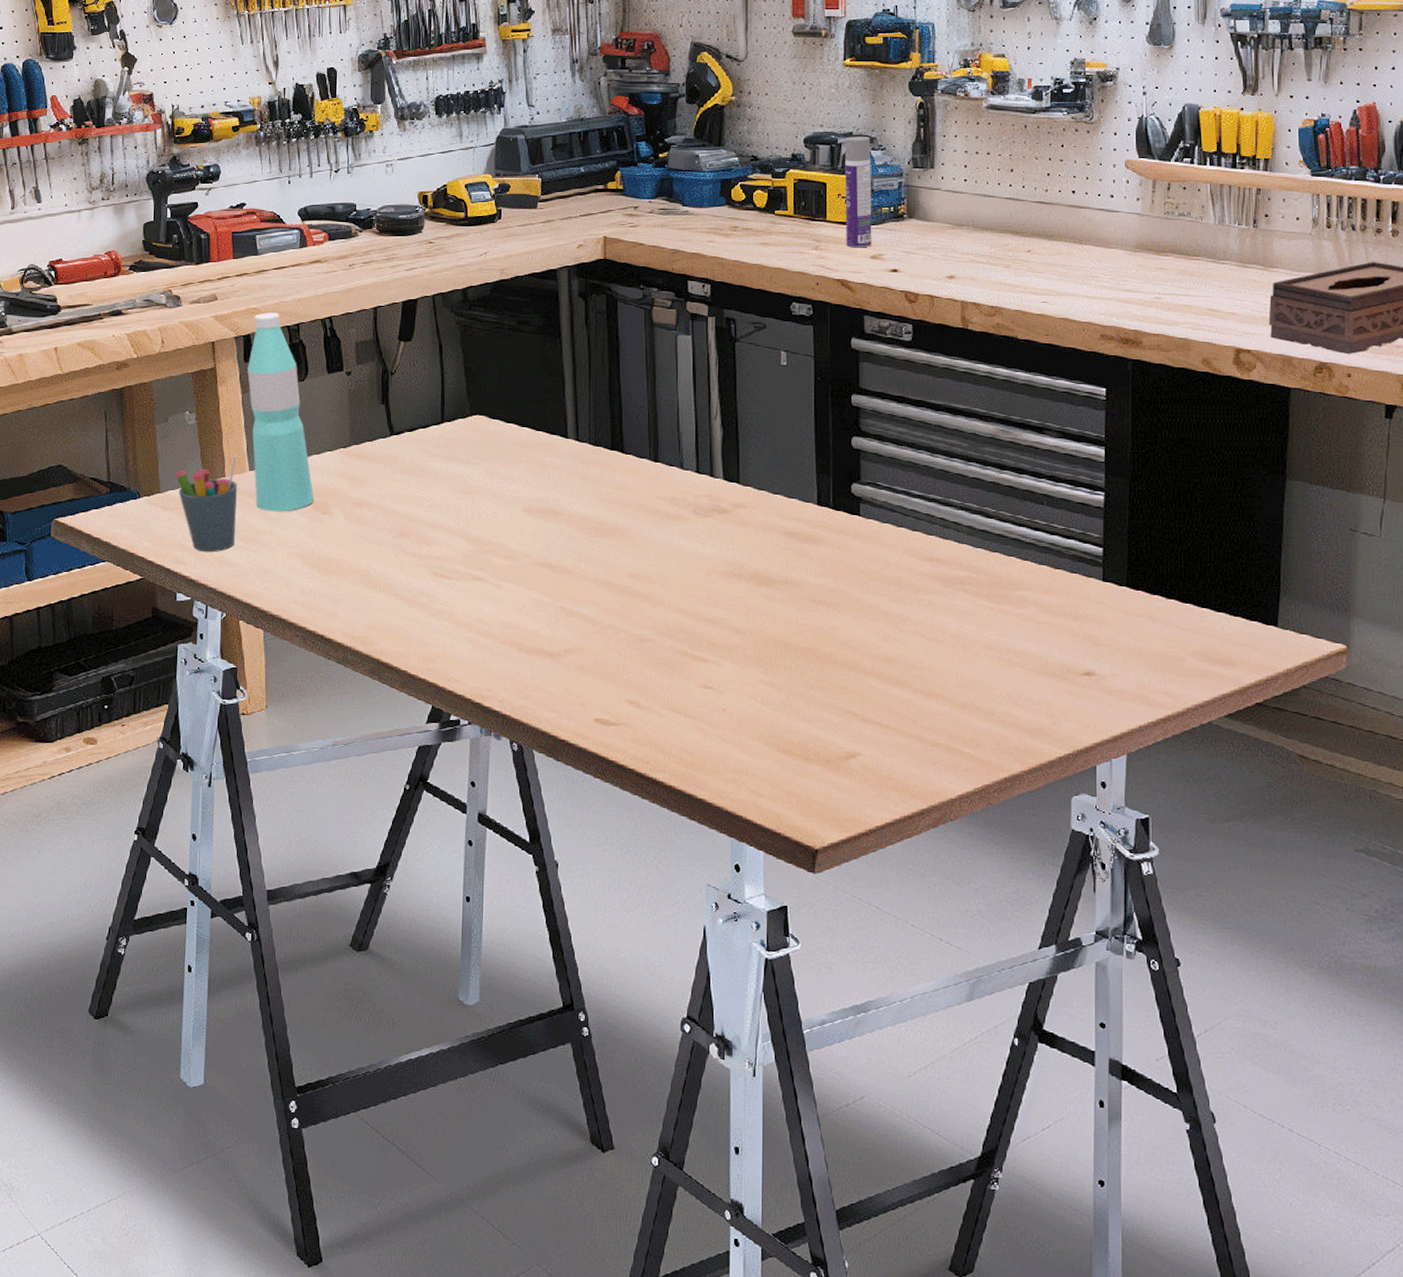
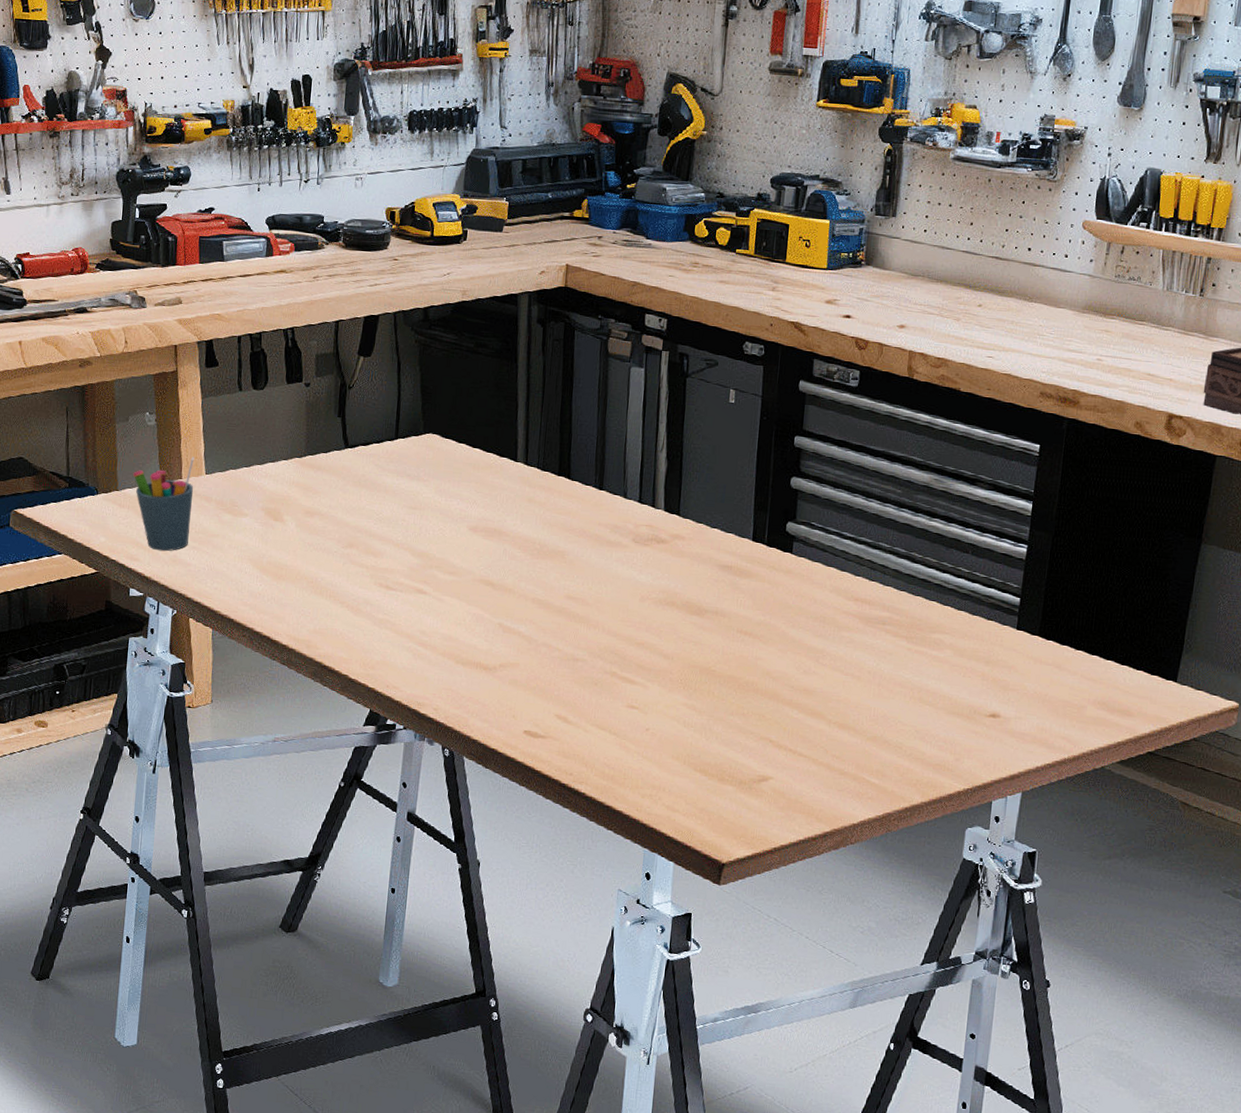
water bottle: present [247,312,314,512] -> none [208,319,268,517]
spray can: present [845,137,872,248] -> none [803,179,836,292]

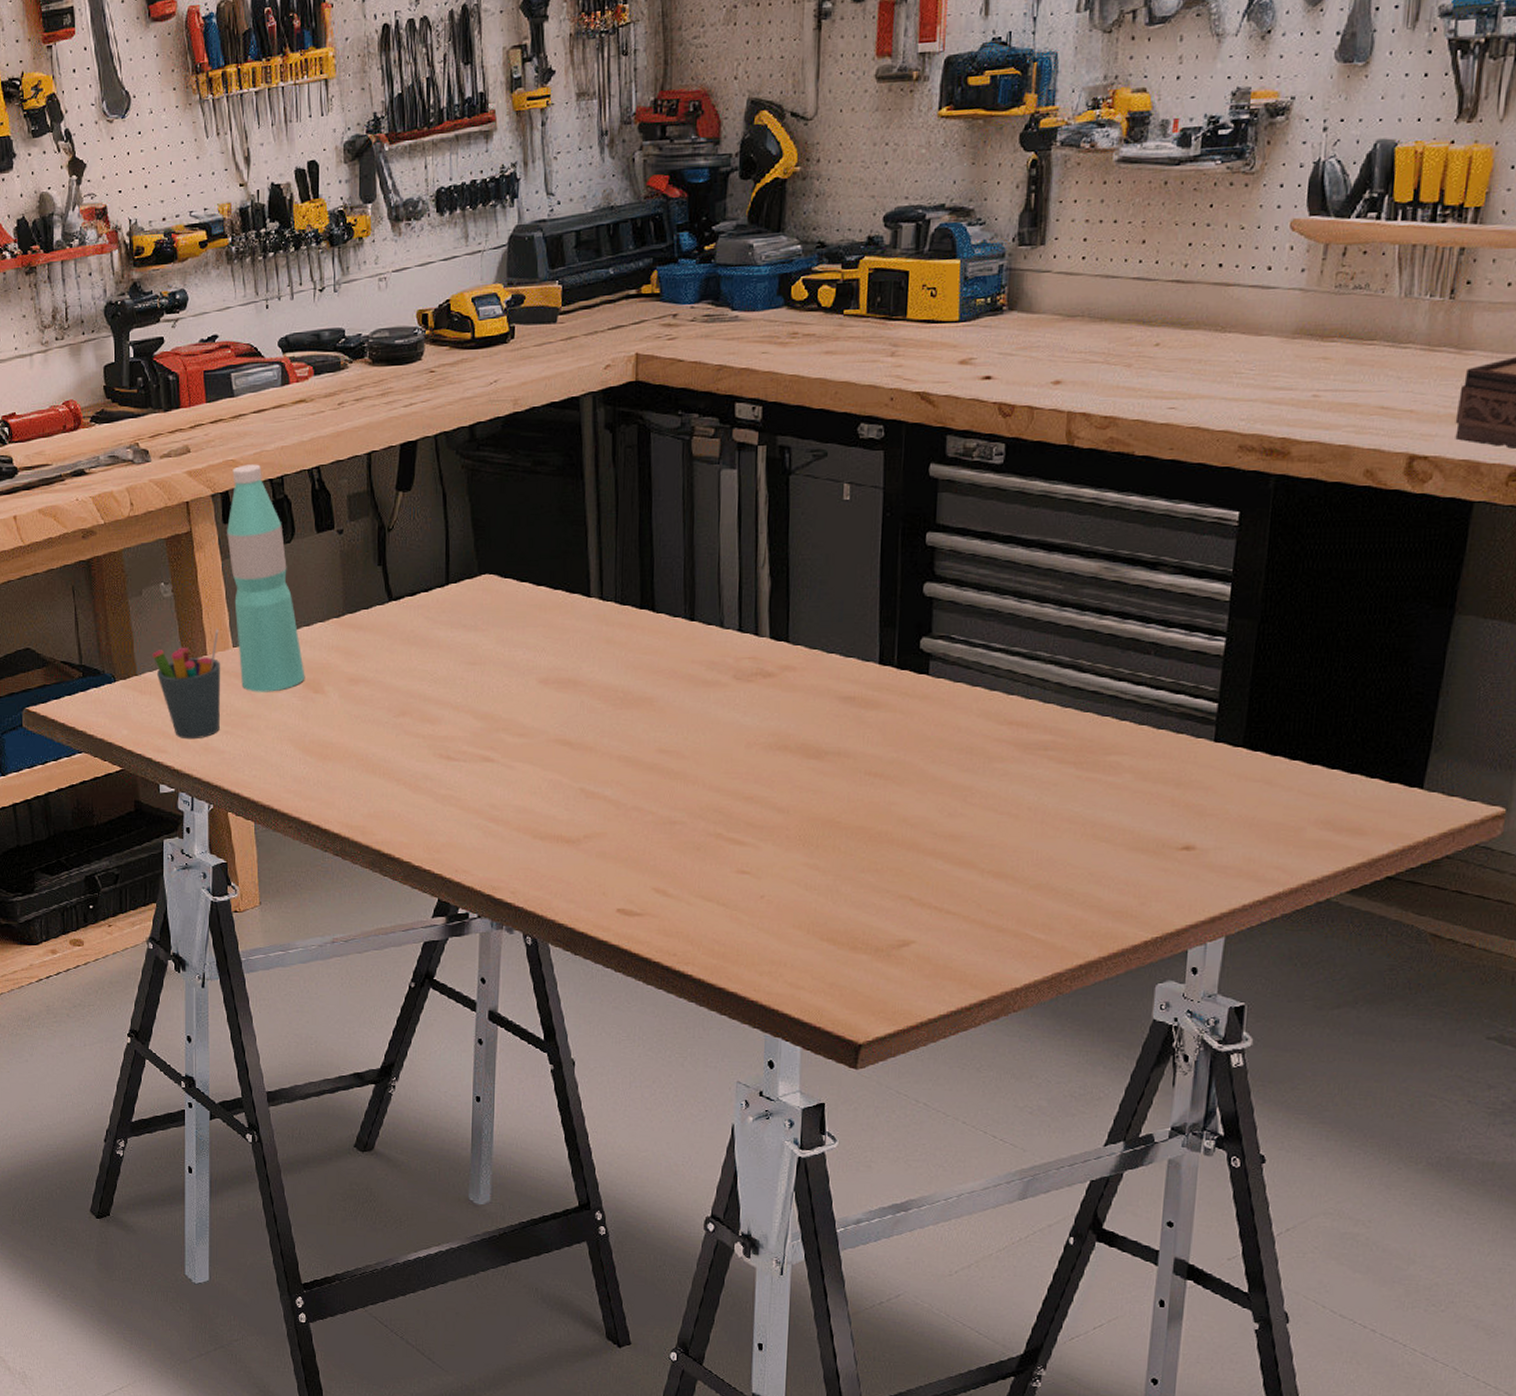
water bottle: none [208,319,268,517] -> present [227,464,305,692]

